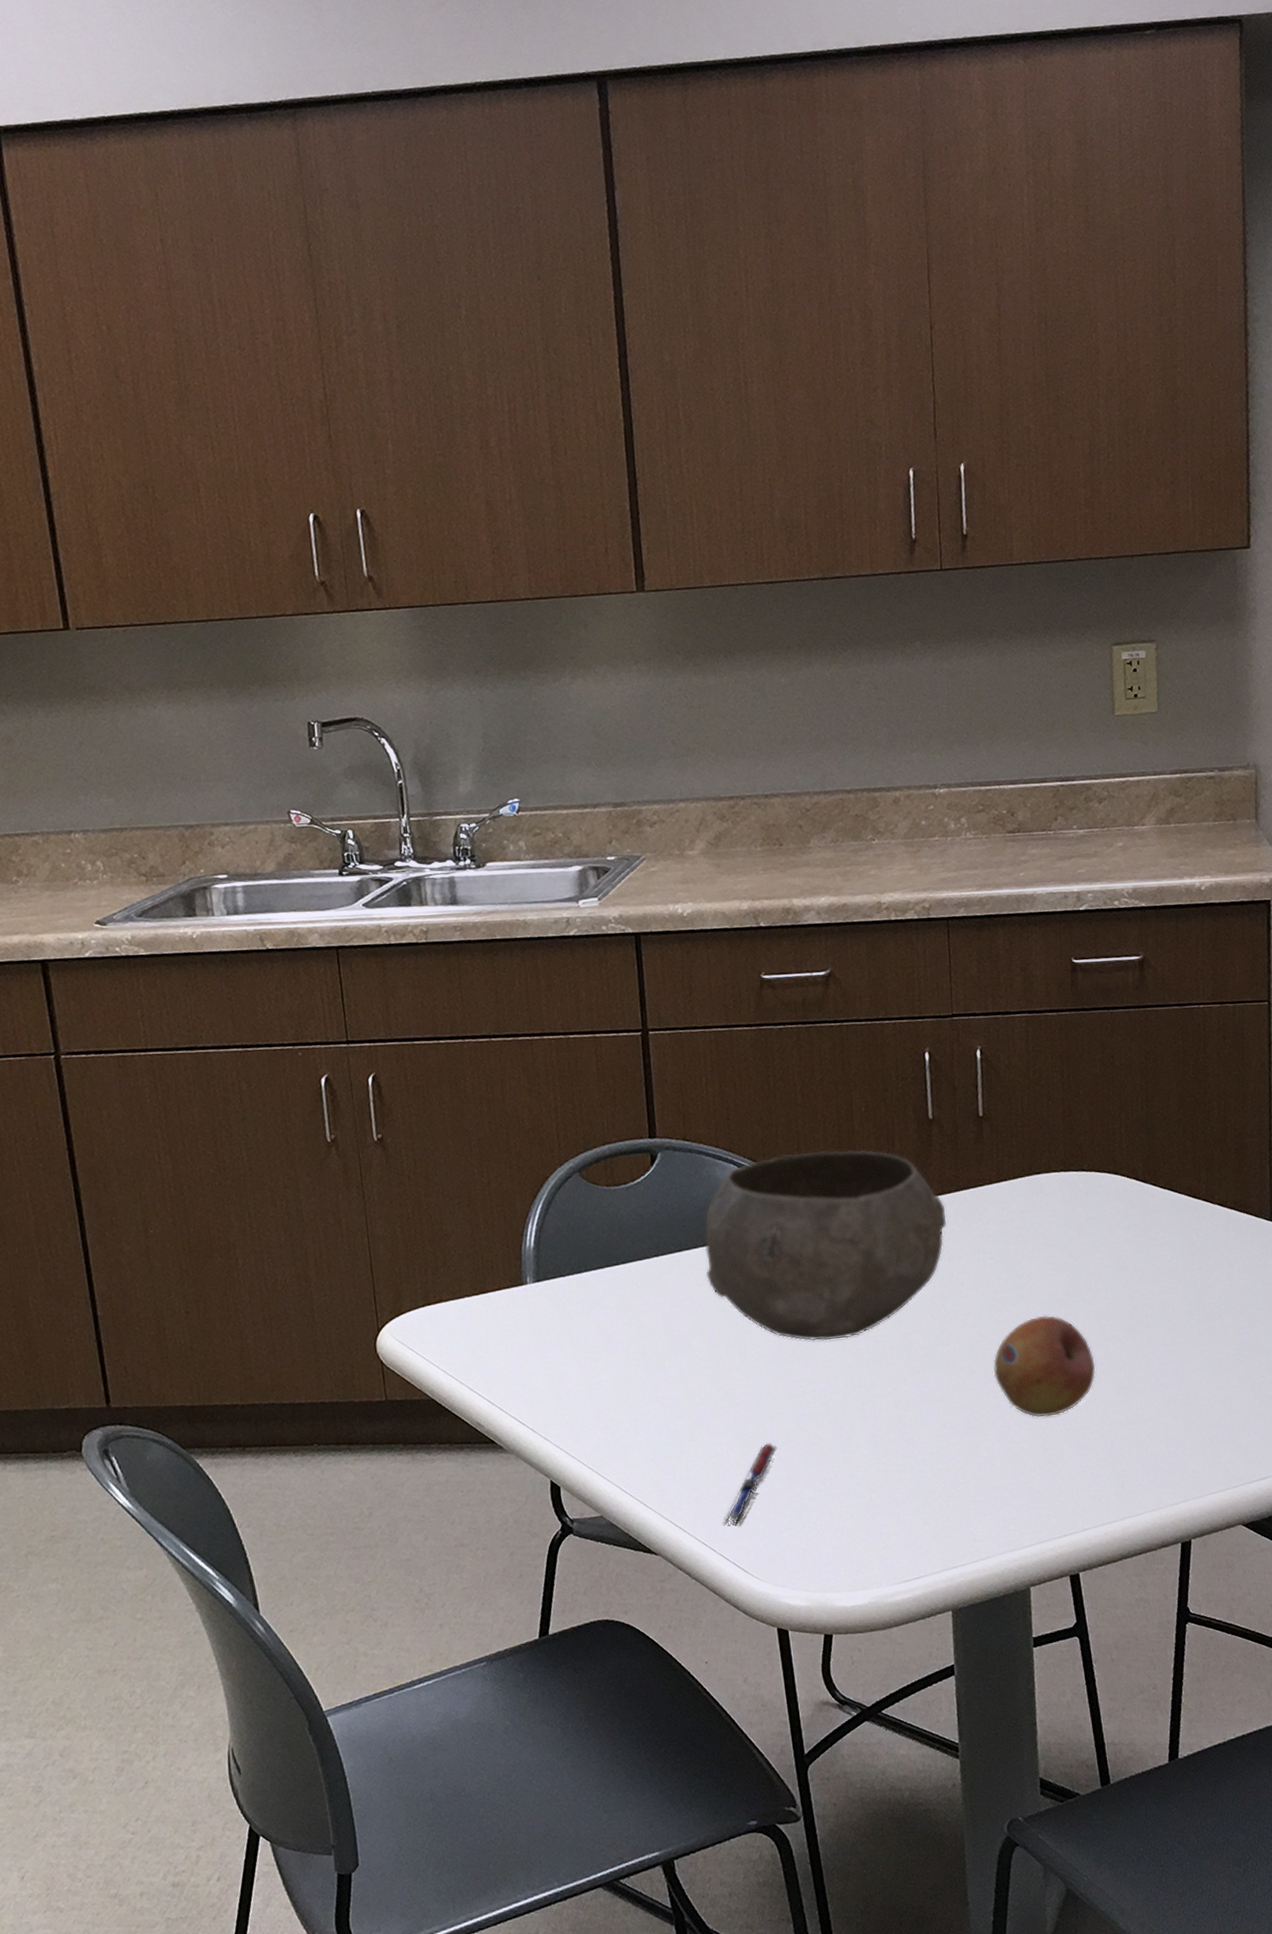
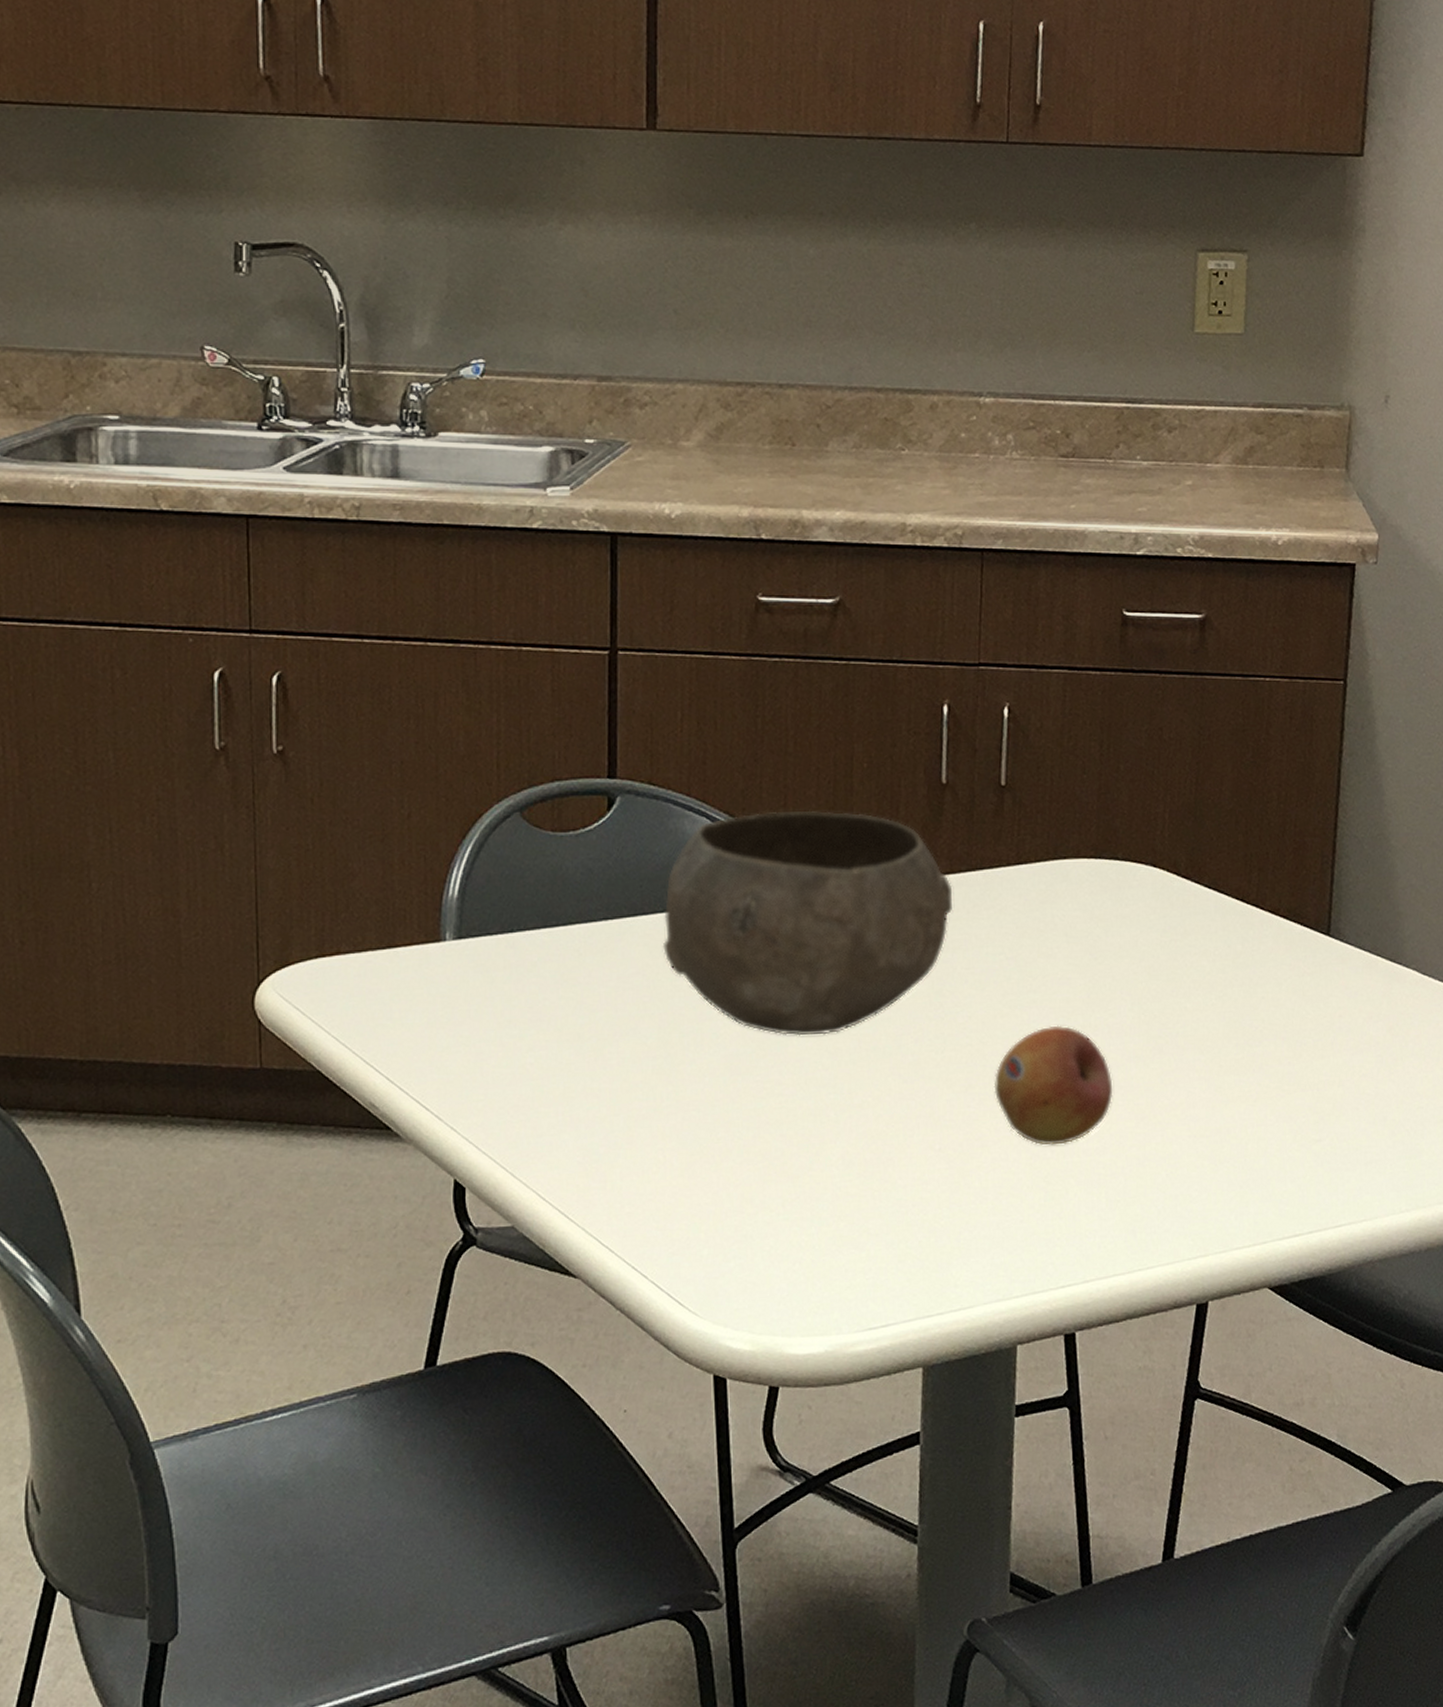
pen: present [723,1442,777,1524] -> none [659,1152,731,1247]

